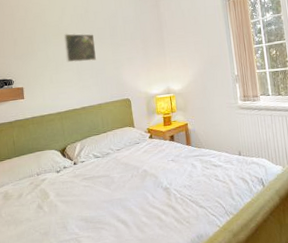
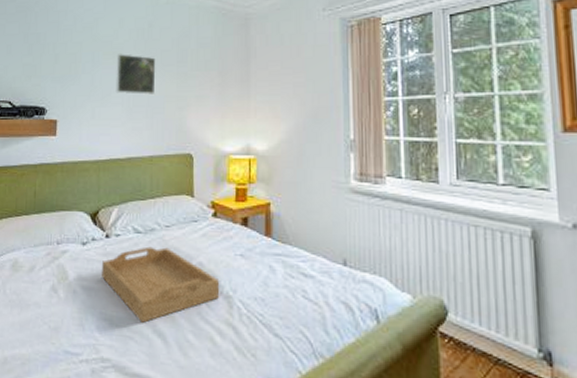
serving tray: none [74,164,161,217] -> present [102,246,220,323]

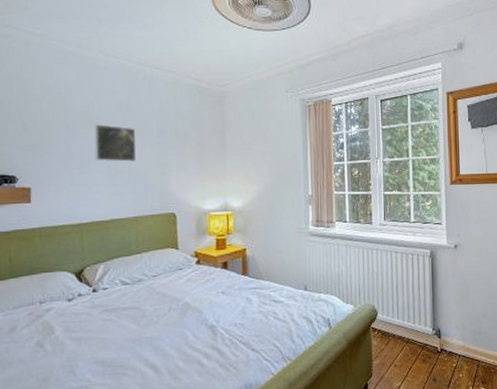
serving tray: present [102,246,220,323] -> none [91,294,205,360]

